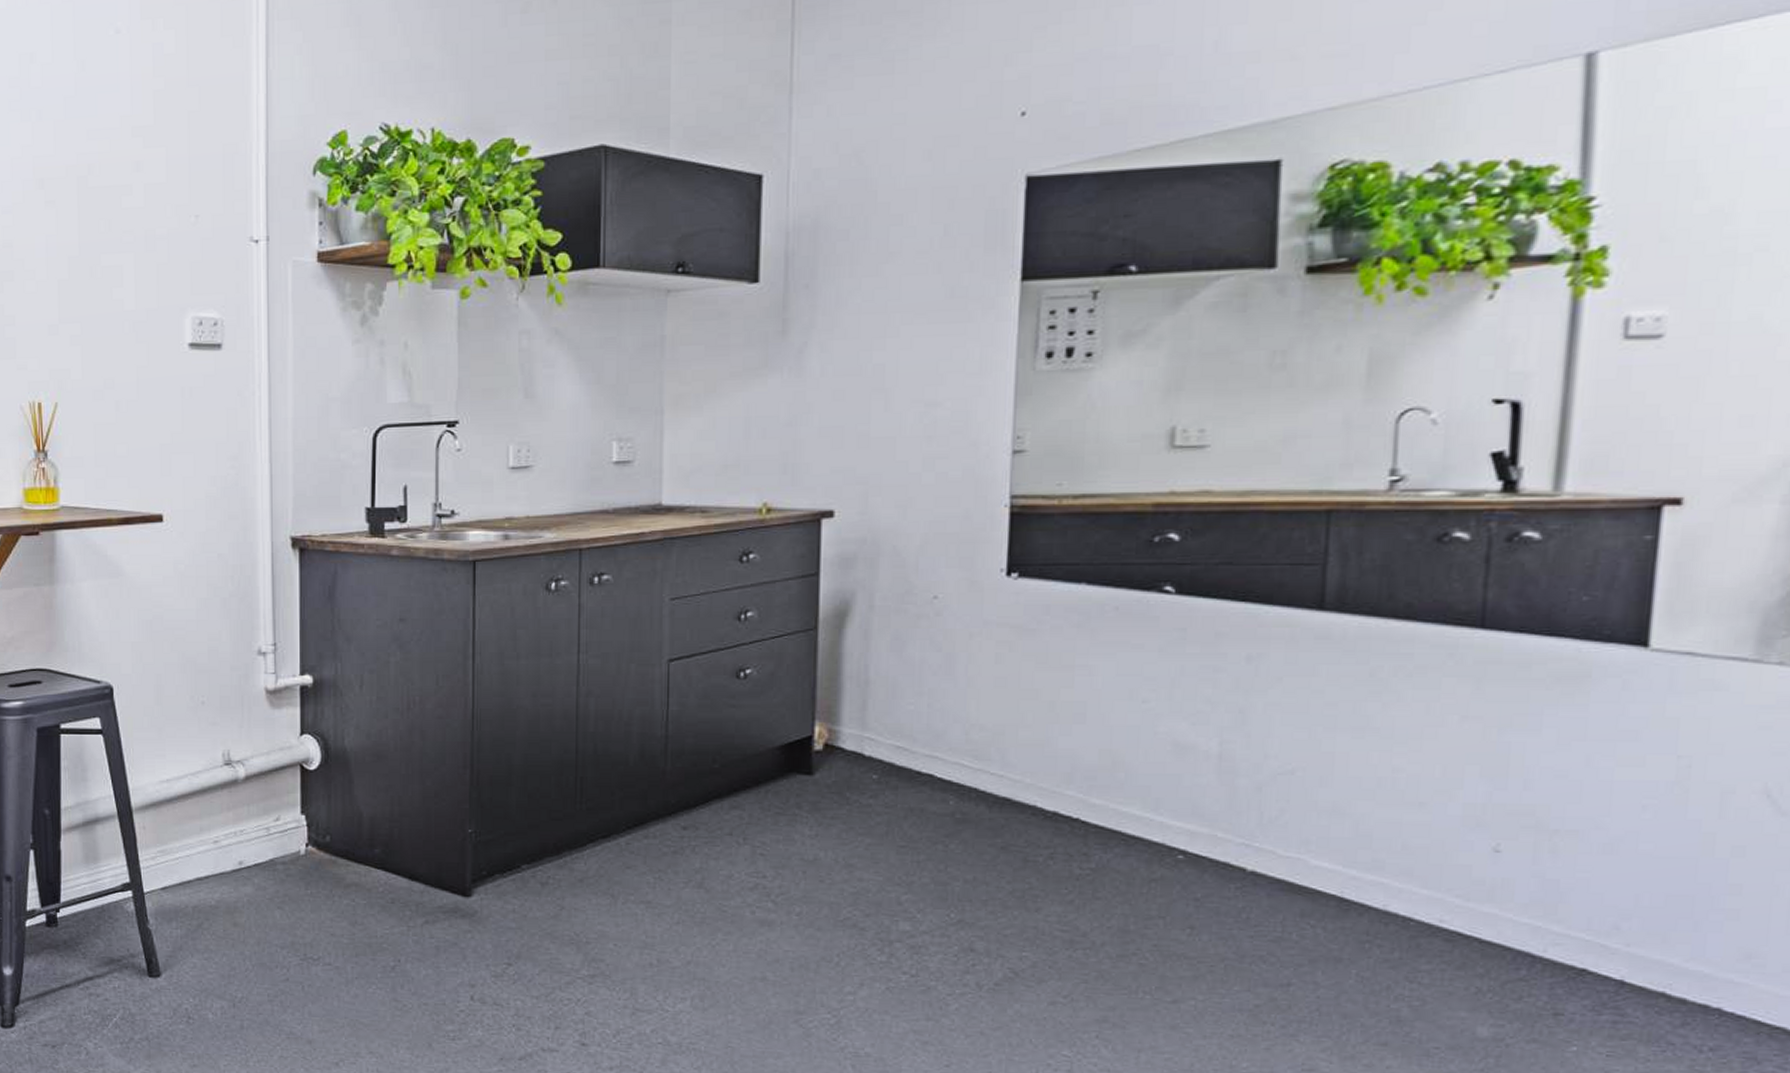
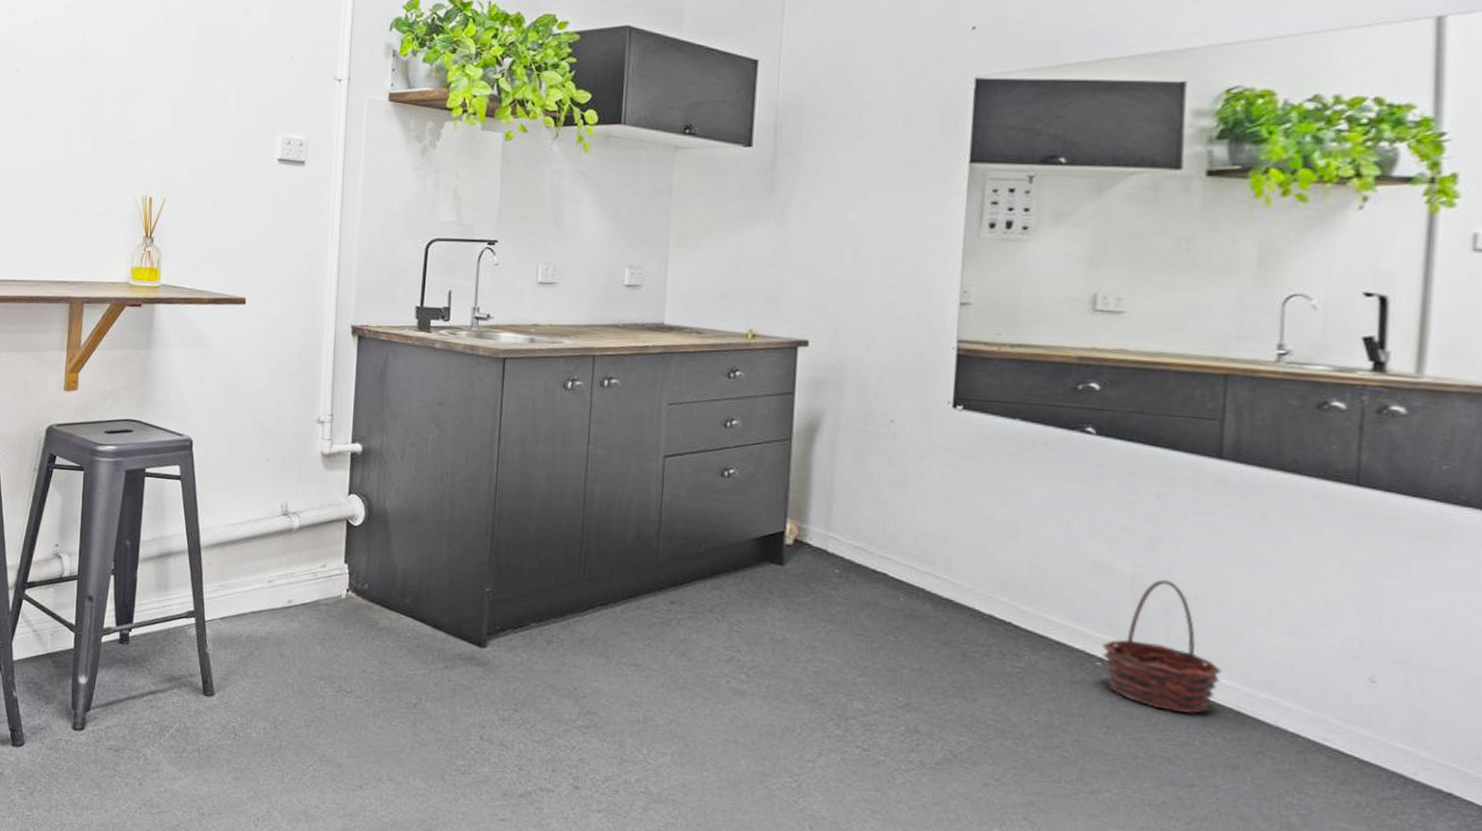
basket: none [1184,755,1324,905] -> present [1102,579,1222,714]

